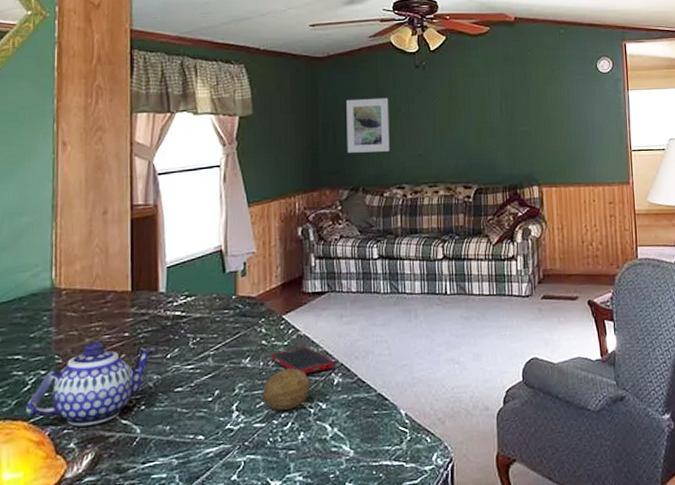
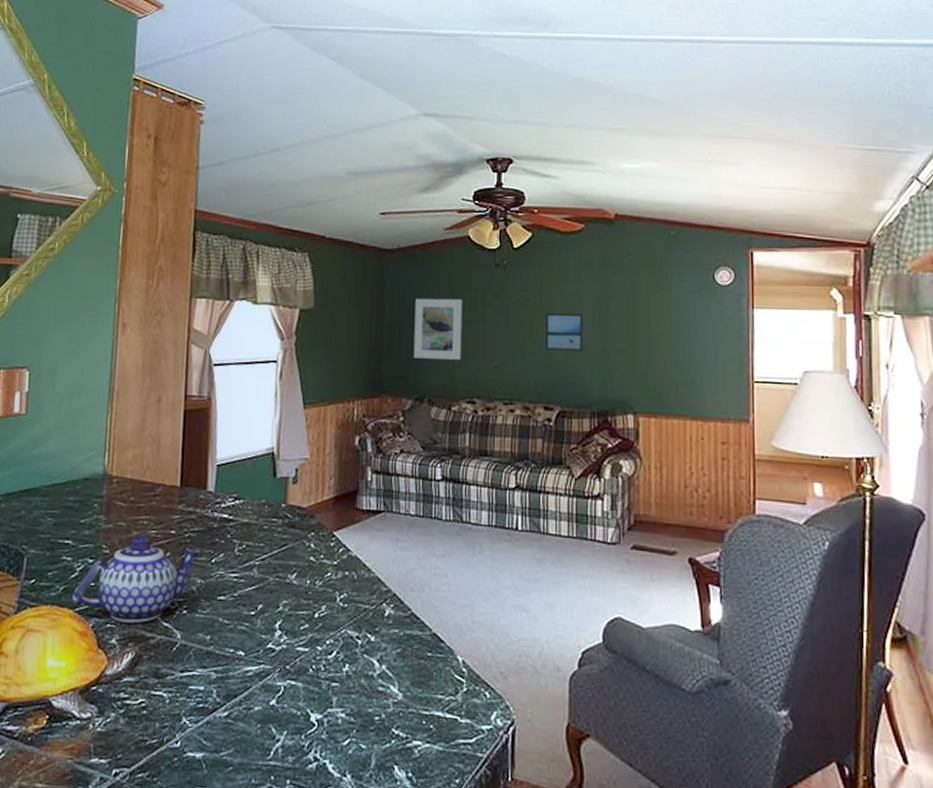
fruit: present [262,368,311,410] -> none [307,591,360,637]
cell phone: present [271,346,334,374] -> none [319,569,387,601]
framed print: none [461,103,494,137] -> present [546,312,584,352]

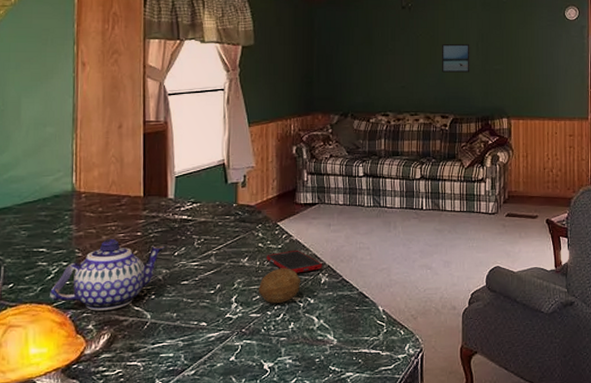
fruit: none [307,591,360,637] -> present [258,268,301,303]
cell phone: none [319,569,387,601] -> present [267,250,322,274]
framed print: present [413,298,463,360] -> none [338,34,377,83]

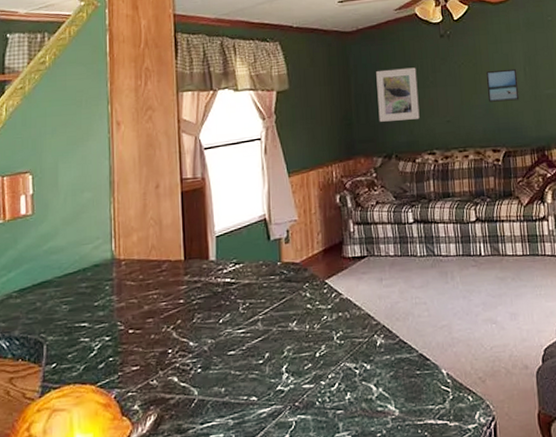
teapot: present [50,239,166,311] -> none [93,308,210,390]
fruit: present [258,268,301,303] -> none [309,330,355,372]
cell phone: present [267,250,322,274] -> none [316,309,377,336]
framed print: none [338,34,377,83] -> present [376,67,420,122]

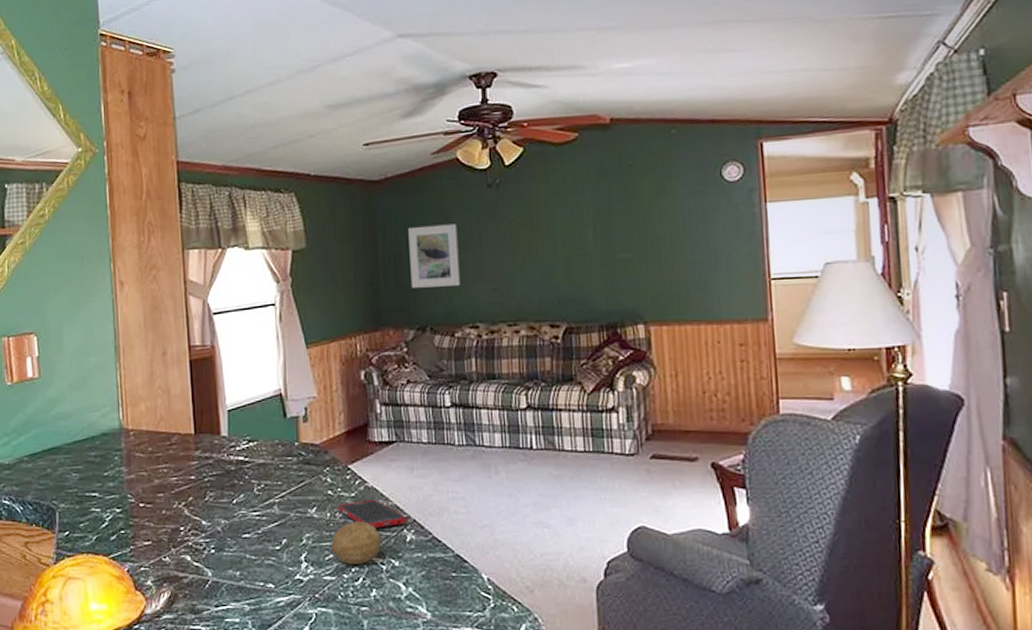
fruit: none [309,330,355,372] -> present [330,521,382,564]
cell phone: none [316,309,377,336] -> present [338,499,406,529]
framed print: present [486,68,520,102] -> none [545,226,587,267]

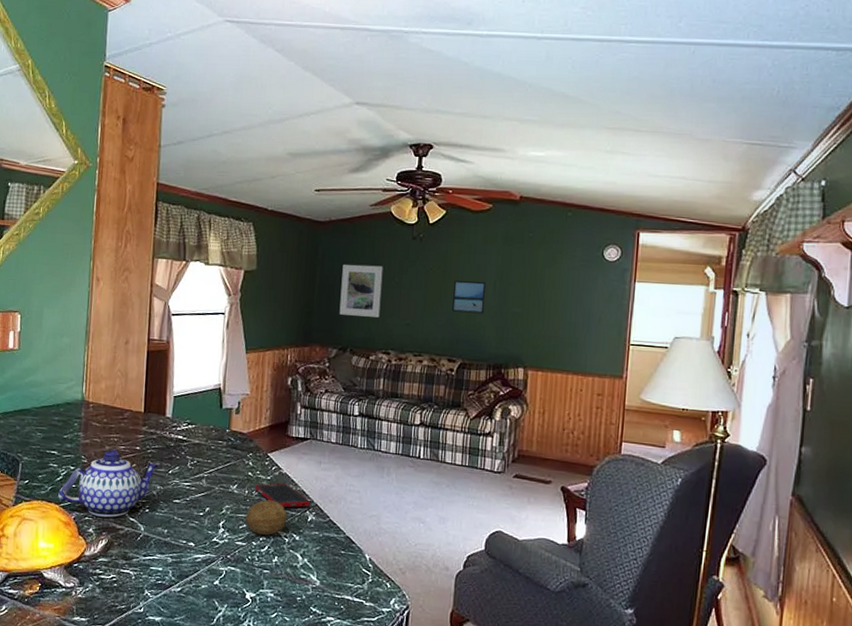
teapot: none [105,483,223,565] -> present [58,450,161,518]
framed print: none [545,226,587,267] -> present [452,280,487,314]

